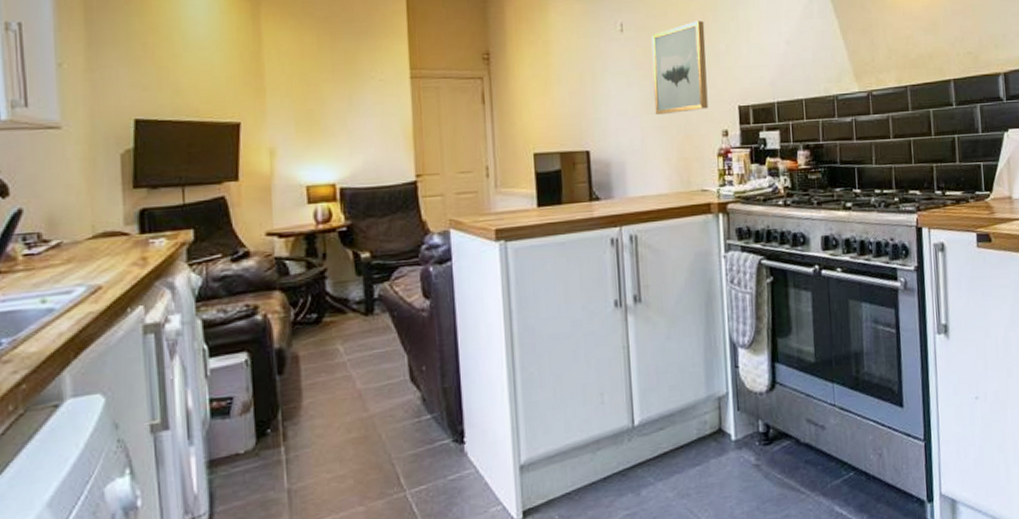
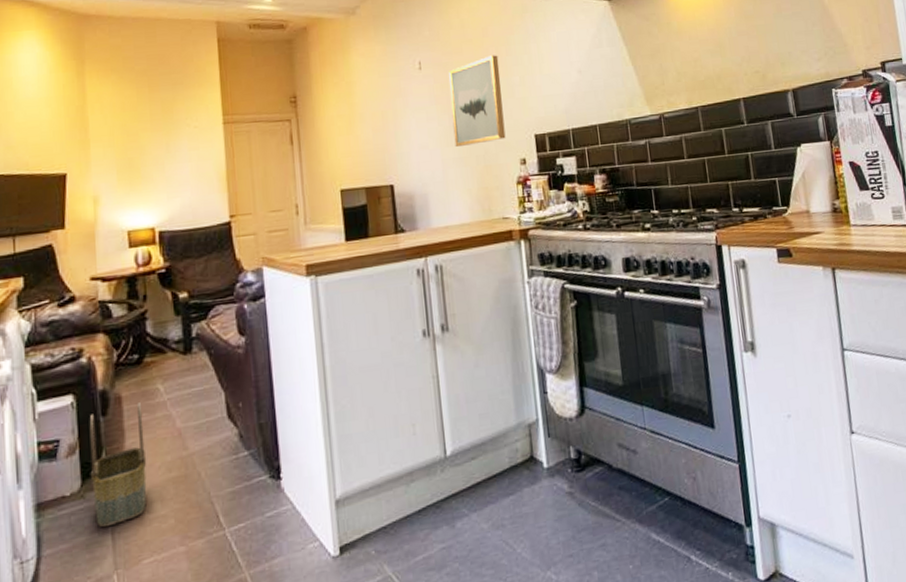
basket: none [264,362,326,486] -> present [89,402,147,528]

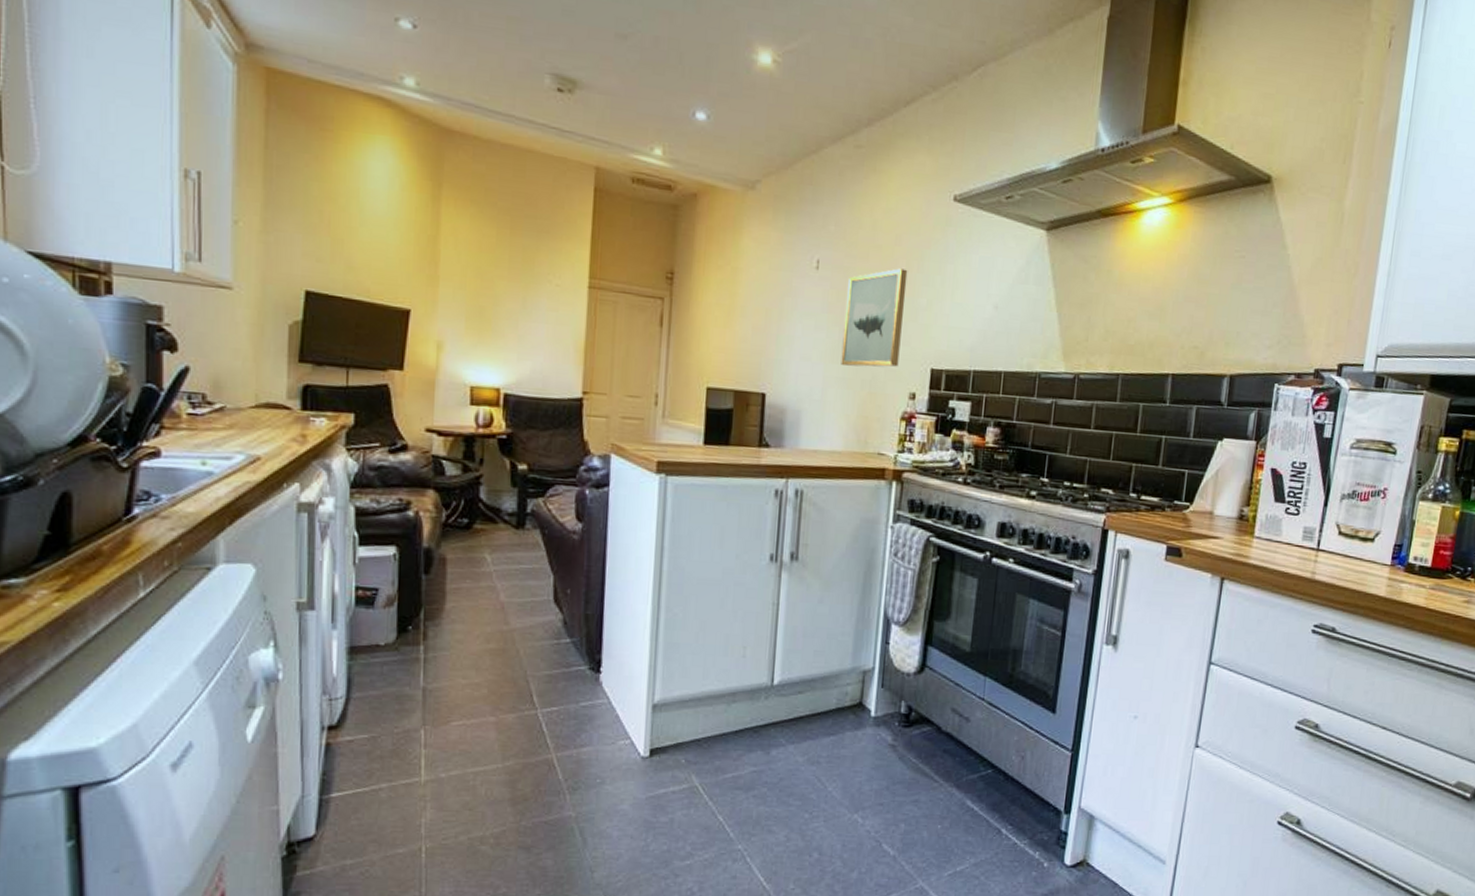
basket: present [89,402,147,528] -> none [406,568,467,684]

